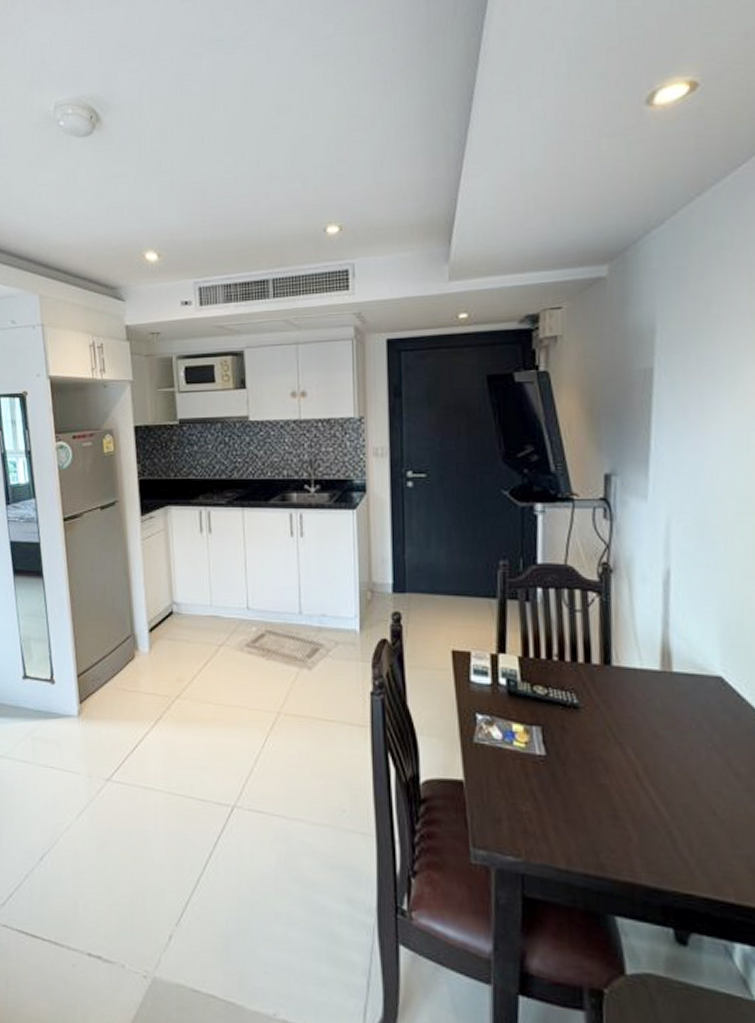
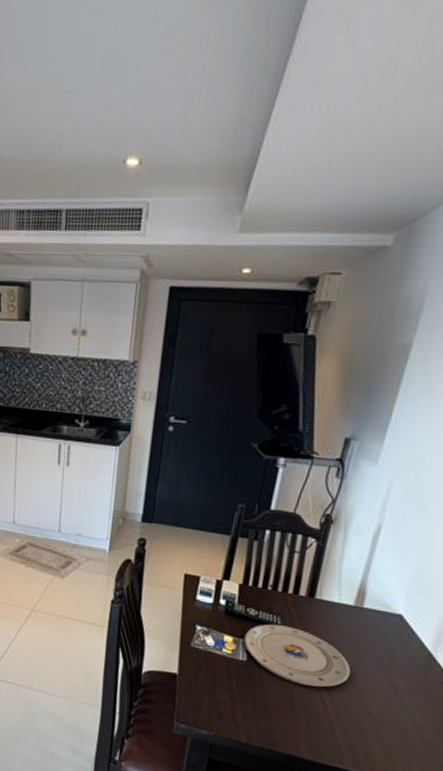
plate: none [536,703,678,782] -> present [243,623,351,687]

